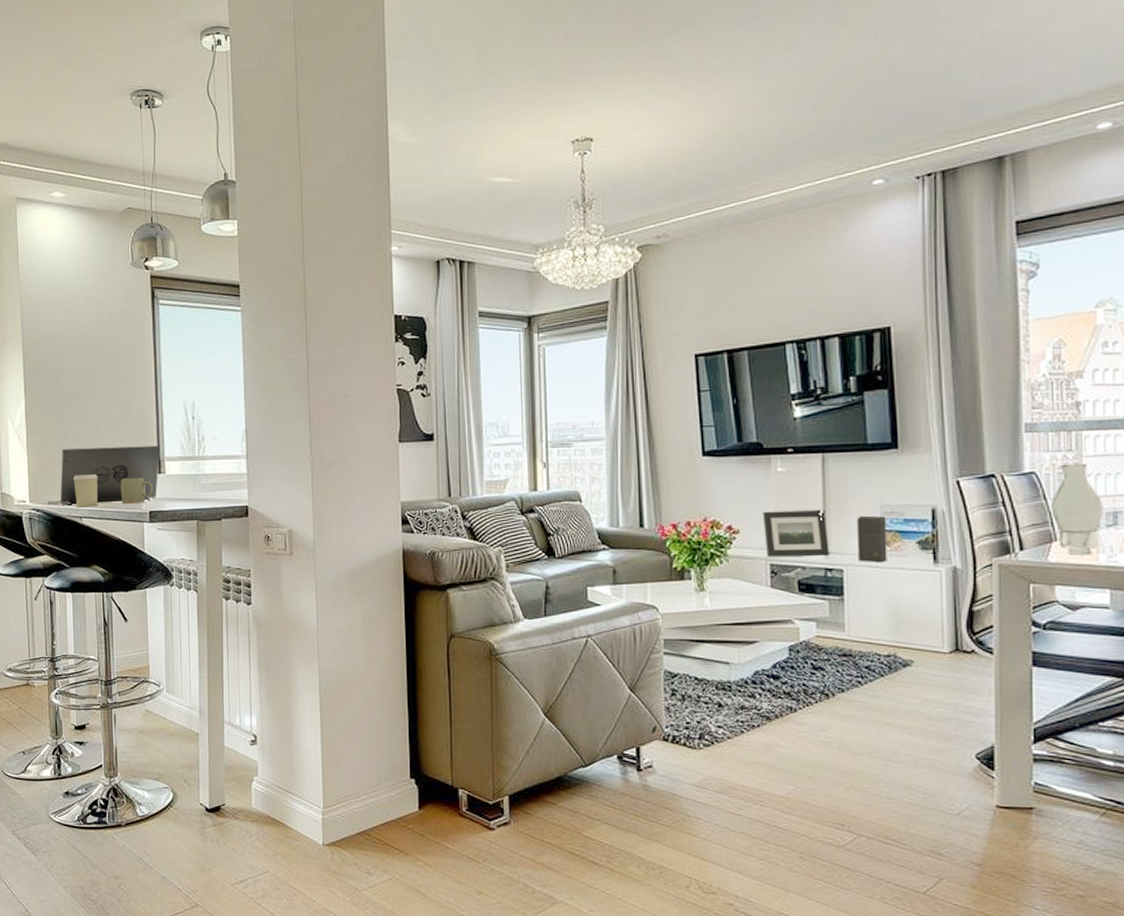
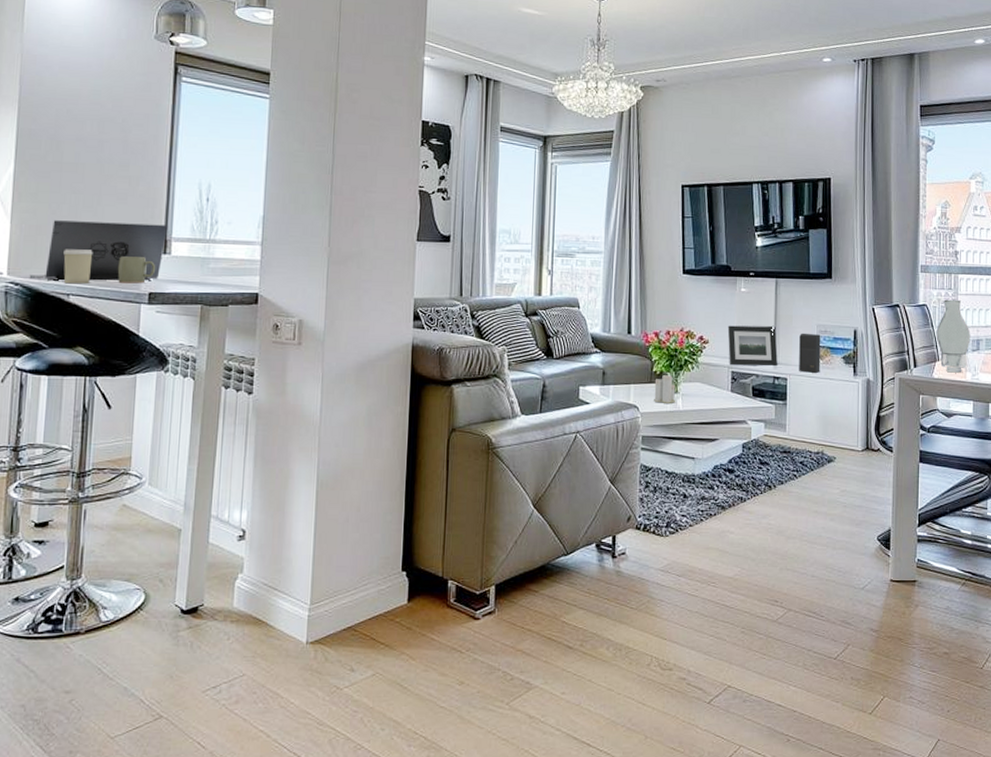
candle: none [675,570,703,603] -> present [654,374,676,403]

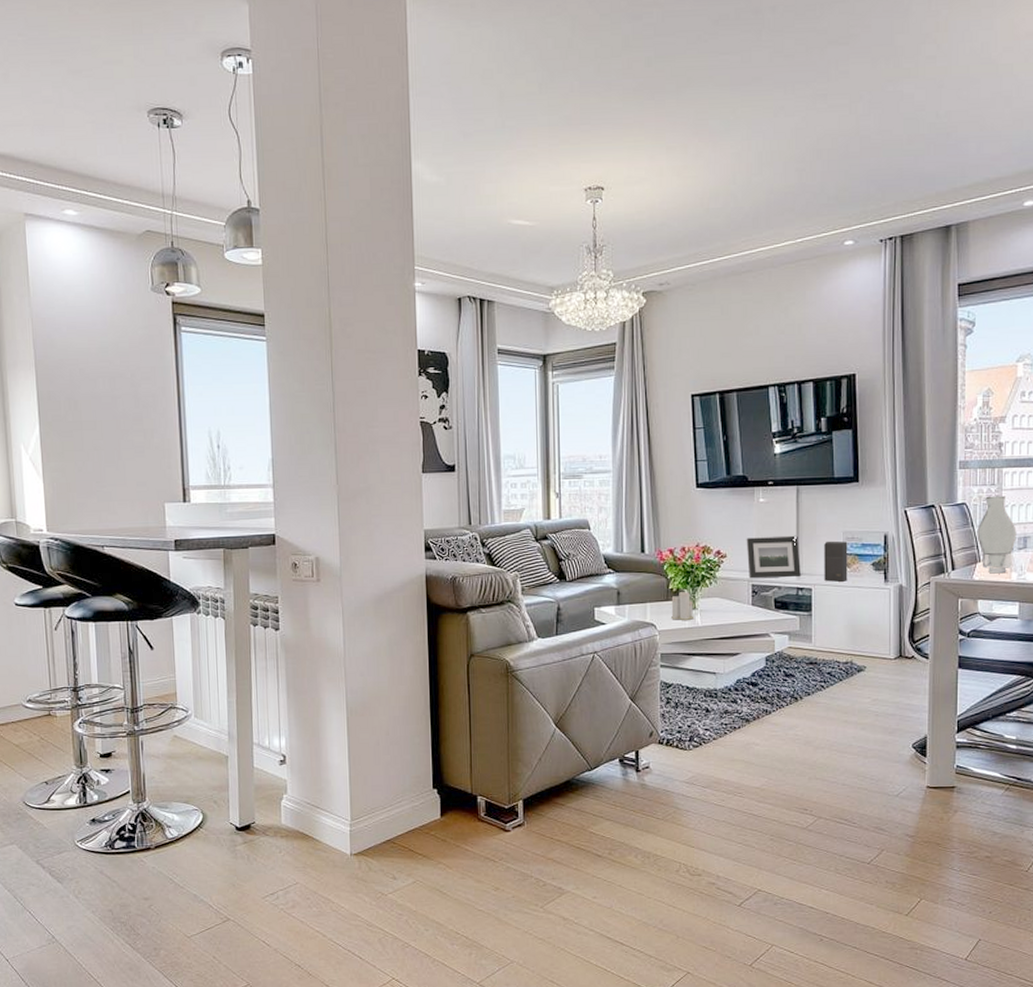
laptop: present [29,220,167,281] -> none [66,474,185,535]
cup: present [63,249,93,285] -> none [93,503,120,536]
mug: present [117,255,156,284] -> none [143,505,179,532]

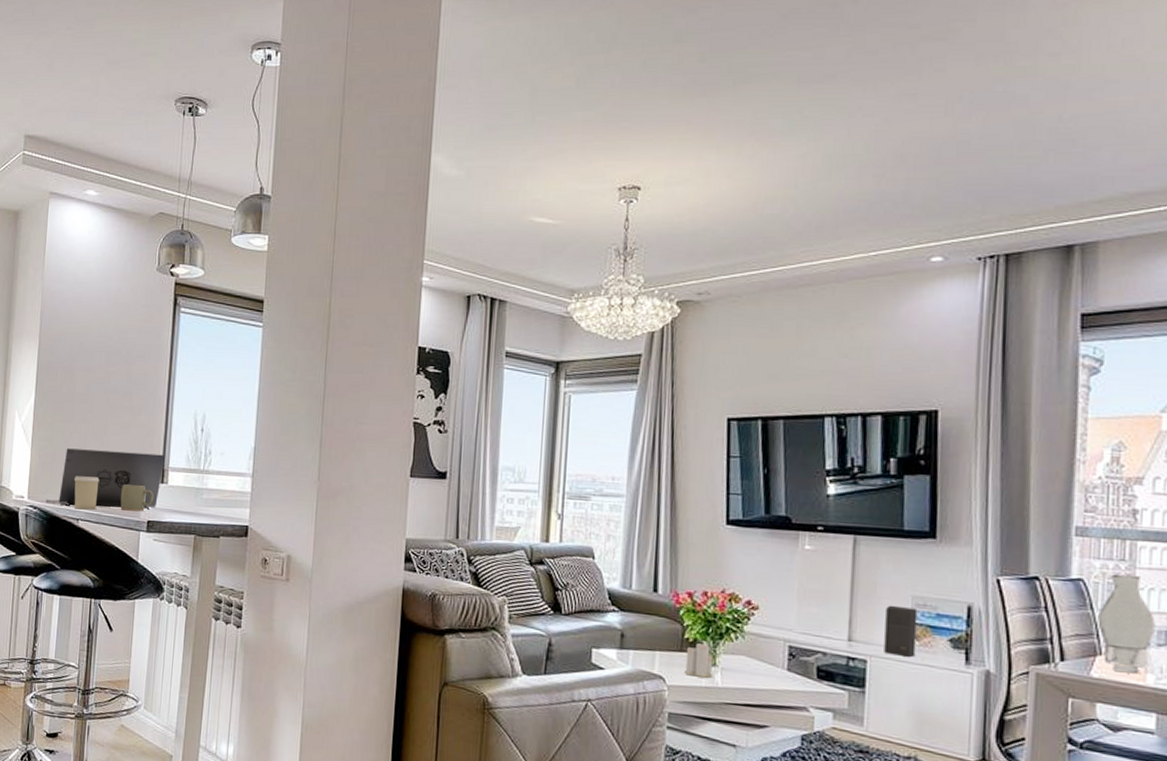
laptop: none [66,474,185,535] -> present [45,448,165,510]
cup: none [93,503,120,536] -> present [74,476,100,511]
mug: none [143,505,179,532] -> present [120,484,154,512]
picture frame: present [746,536,801,579] -> none [784,589,854,645]

